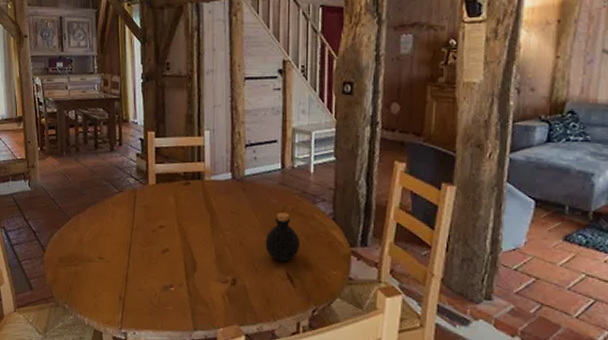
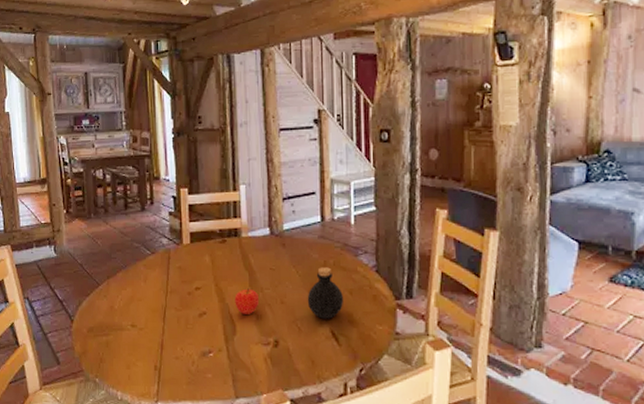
fruit: none [196,229,220,255] -> present [235,288,260,316]

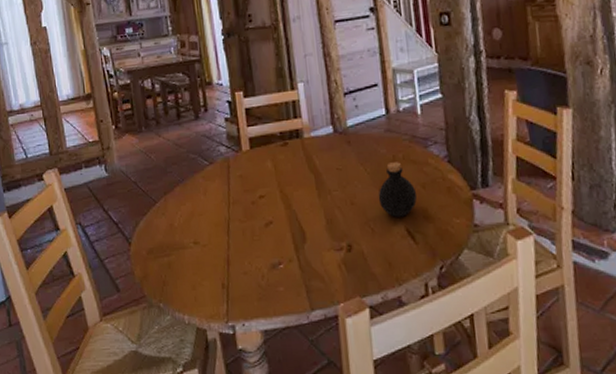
fruit: present [235,288,260,316] -> none [301,192,328,221]

